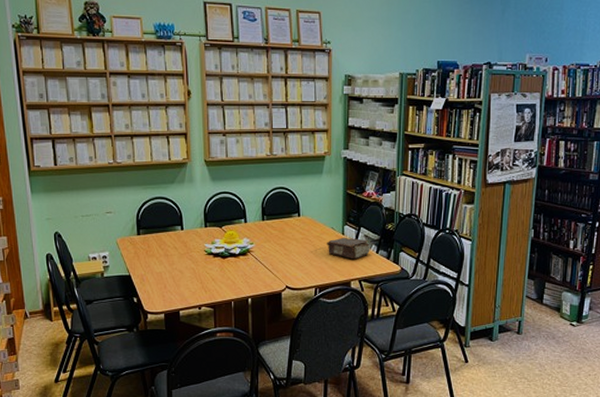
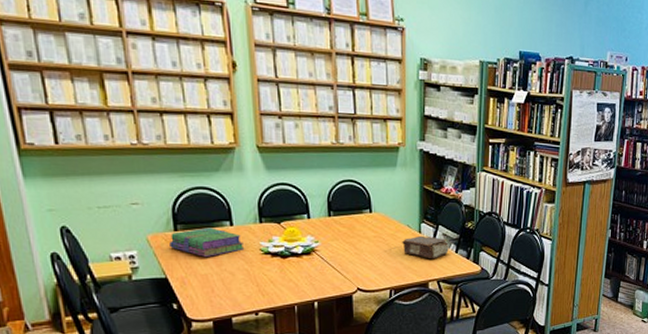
stack of books: none [133,232,192,257] -> present [169,228,245,257]

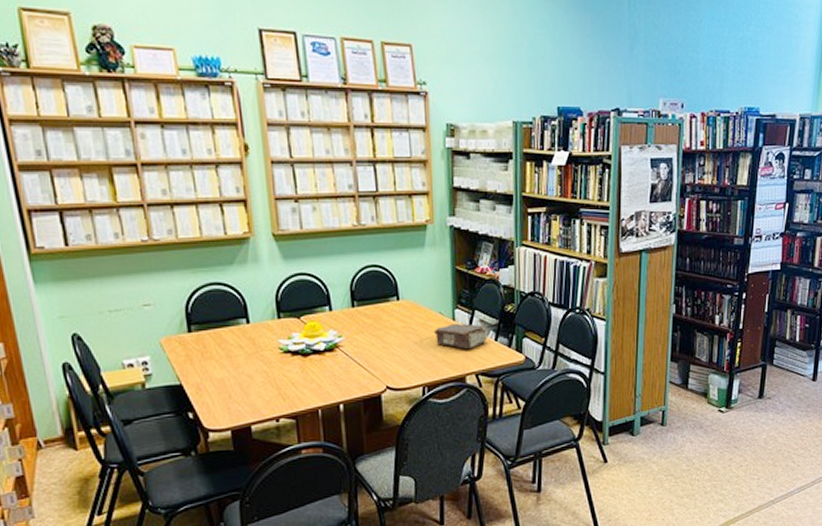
stack of books: present [169,228,245,257] -> none [183,327,263,359]

